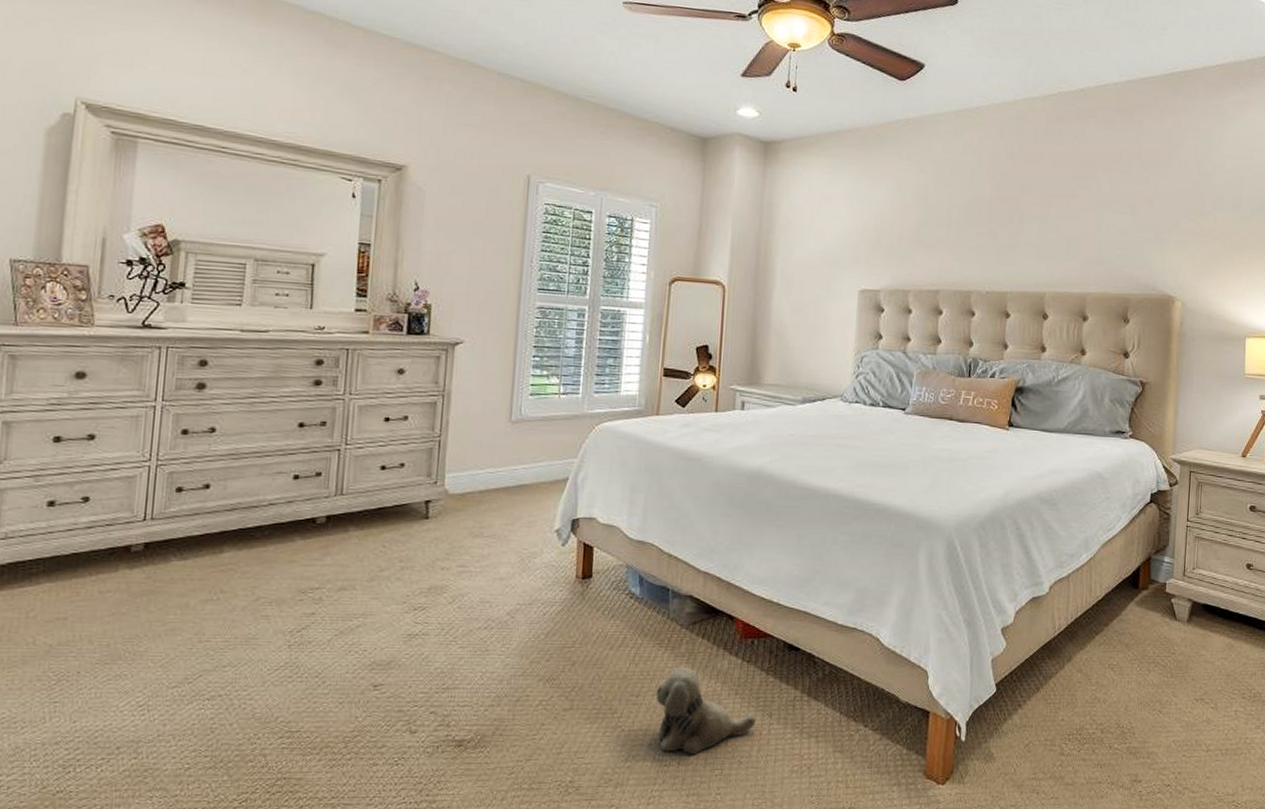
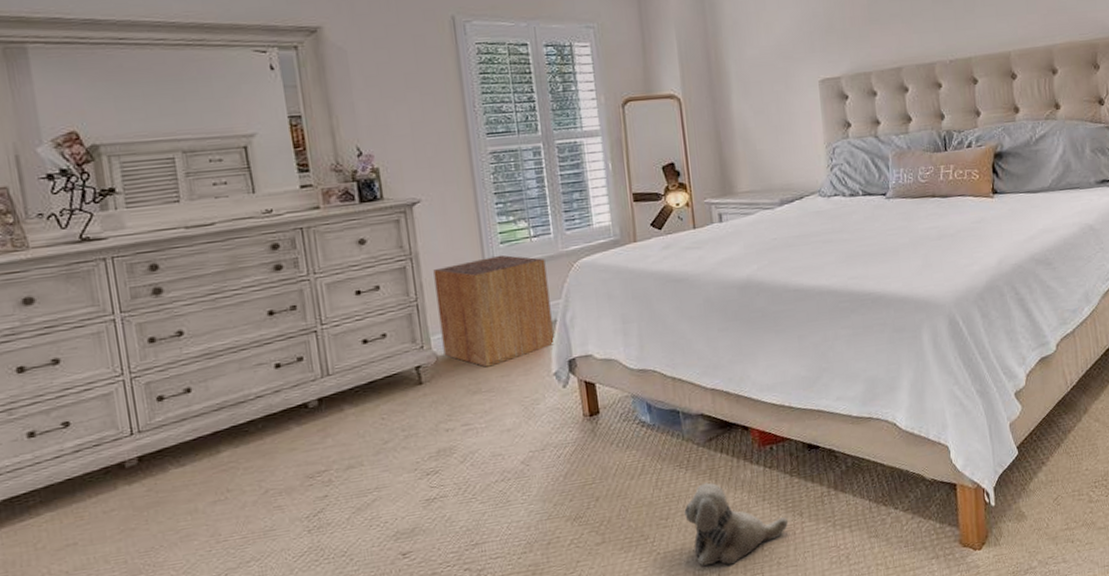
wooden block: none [455,406,569,513] -> present [433,255,555,367]

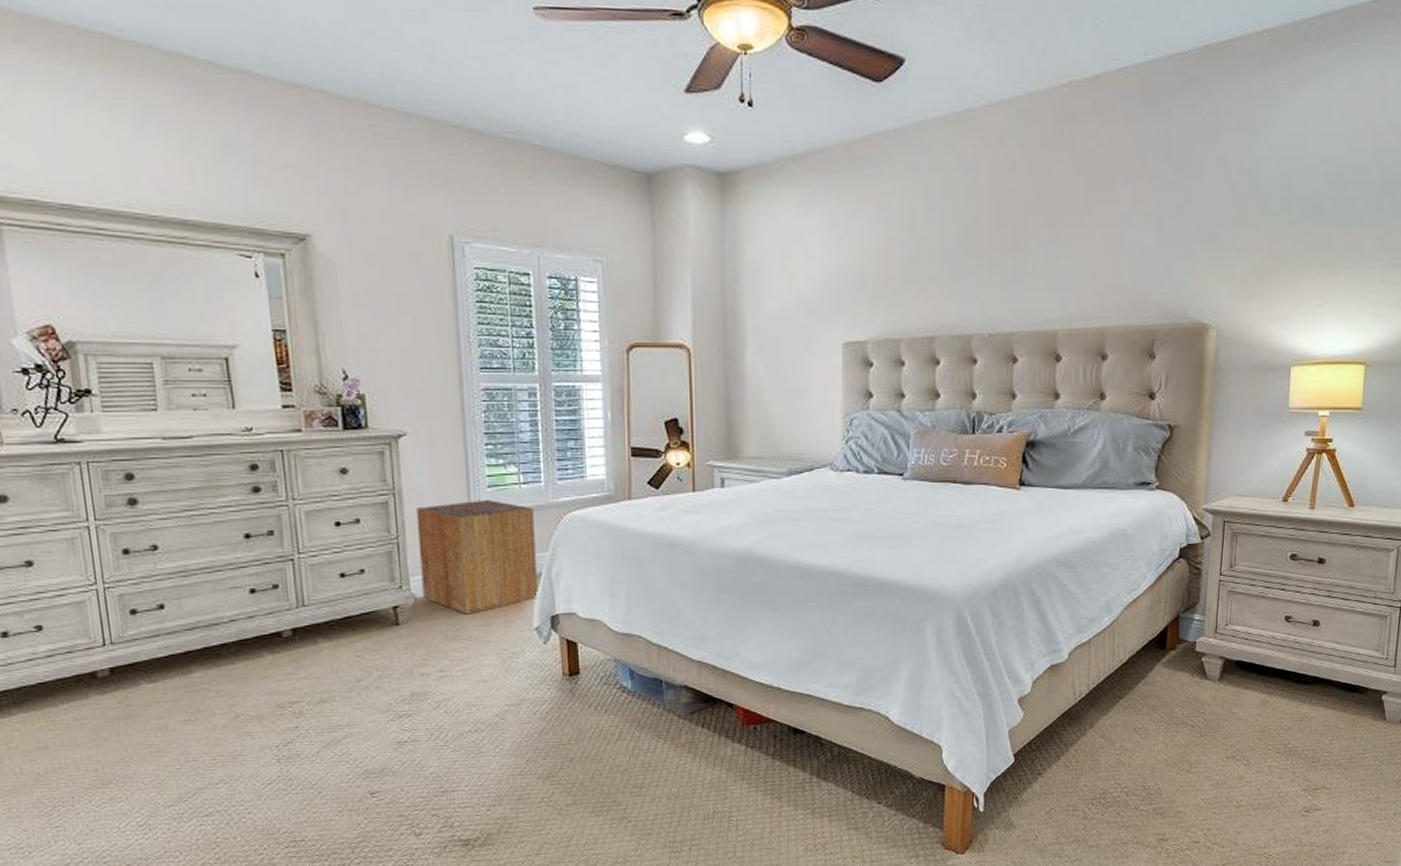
plush toy: present [684,482,789,567] -> none [659,756,767,840]

